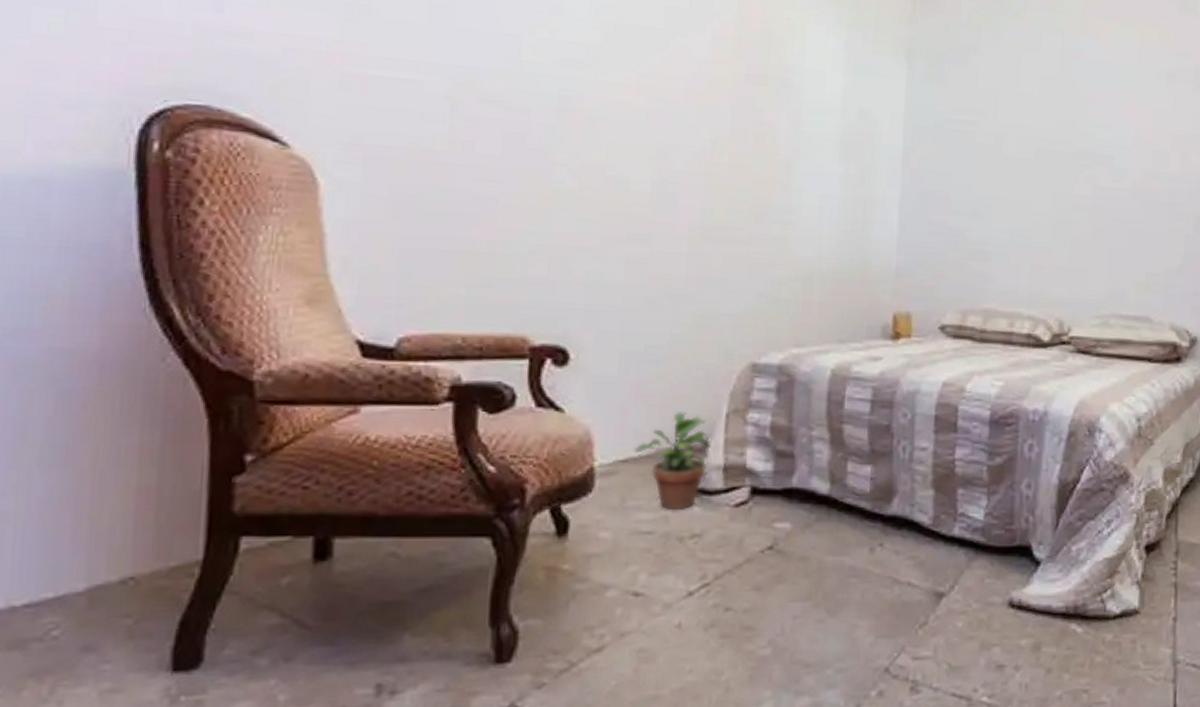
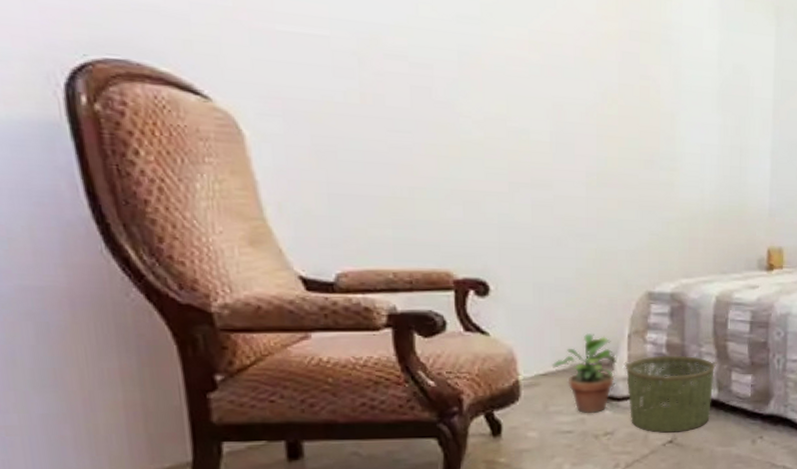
basket: none [719,439,830,536] -> present [624,355,717,433]

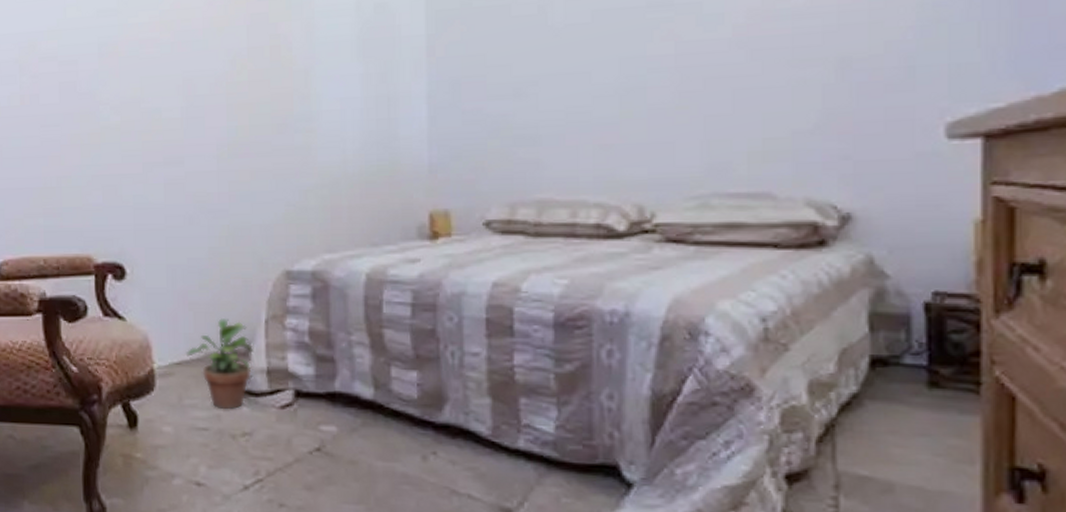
basket: present [624,355,717,433] -> none [261,344,371,439]

